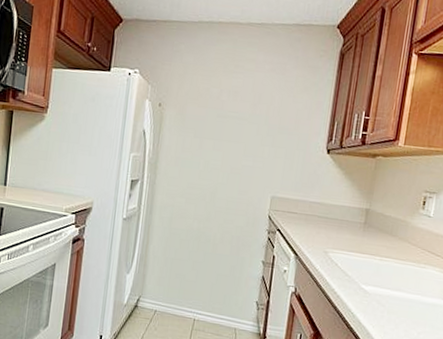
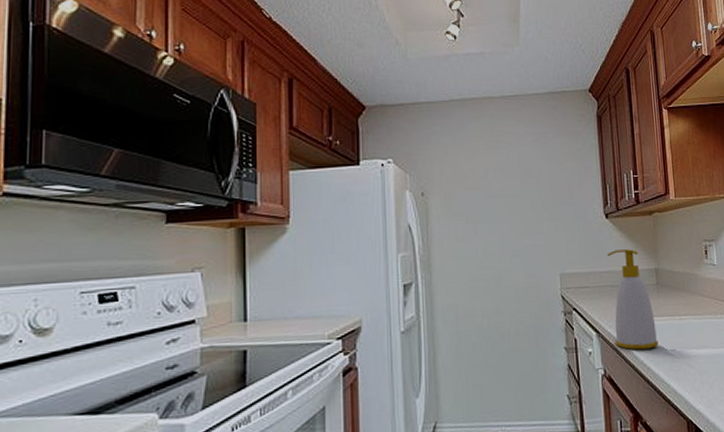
soap bottle: none [310,184,355,280] -> present [607,249,658,350]

